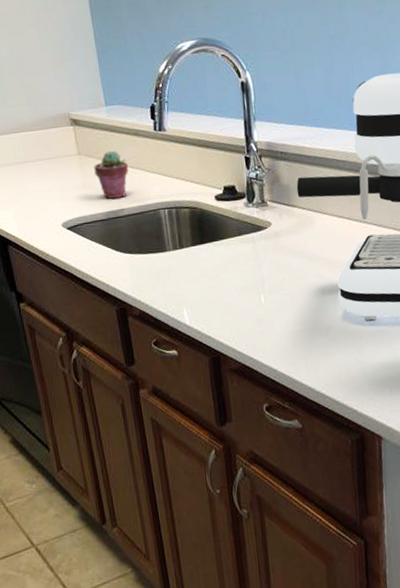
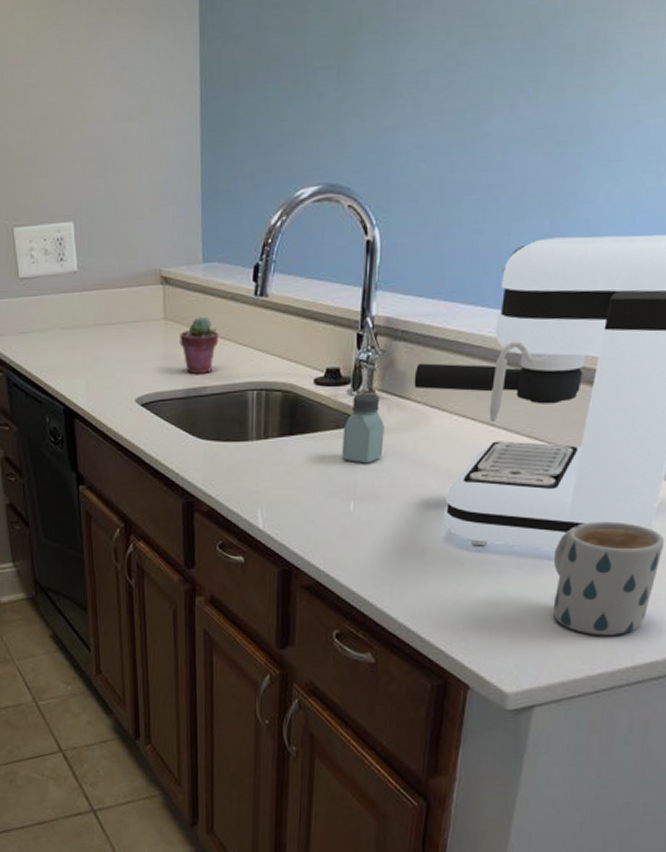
saltshaker: none [245,204,281,262] -> present [342,393,385,464]

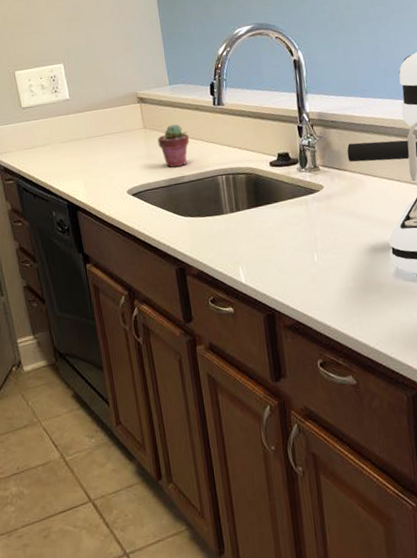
saltshaker: present [342,393,385,464] -> none [298,169,333,223]

